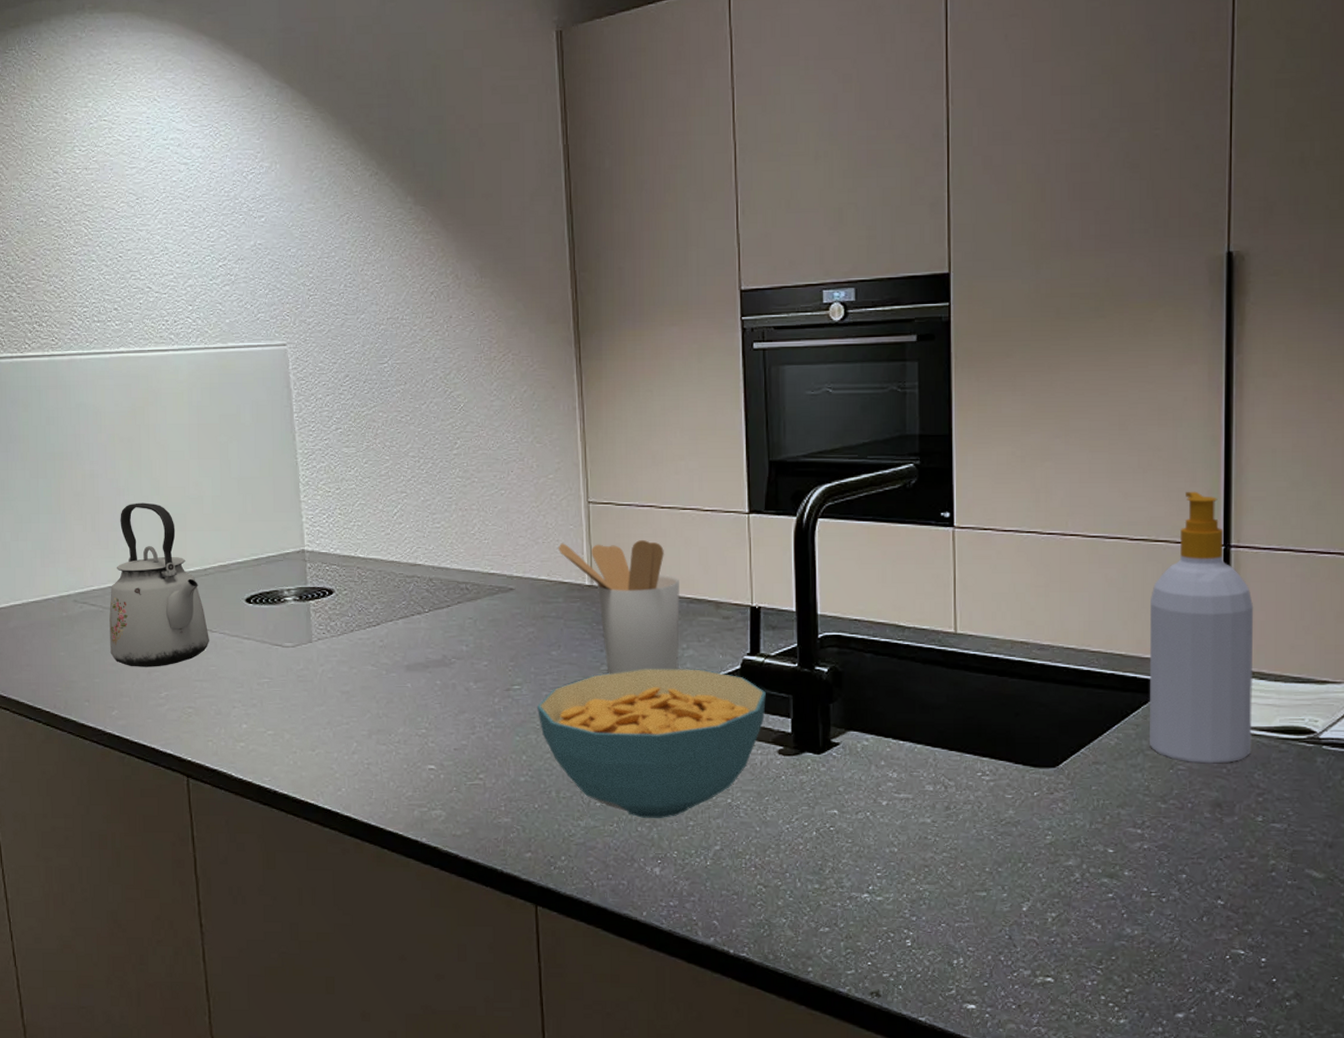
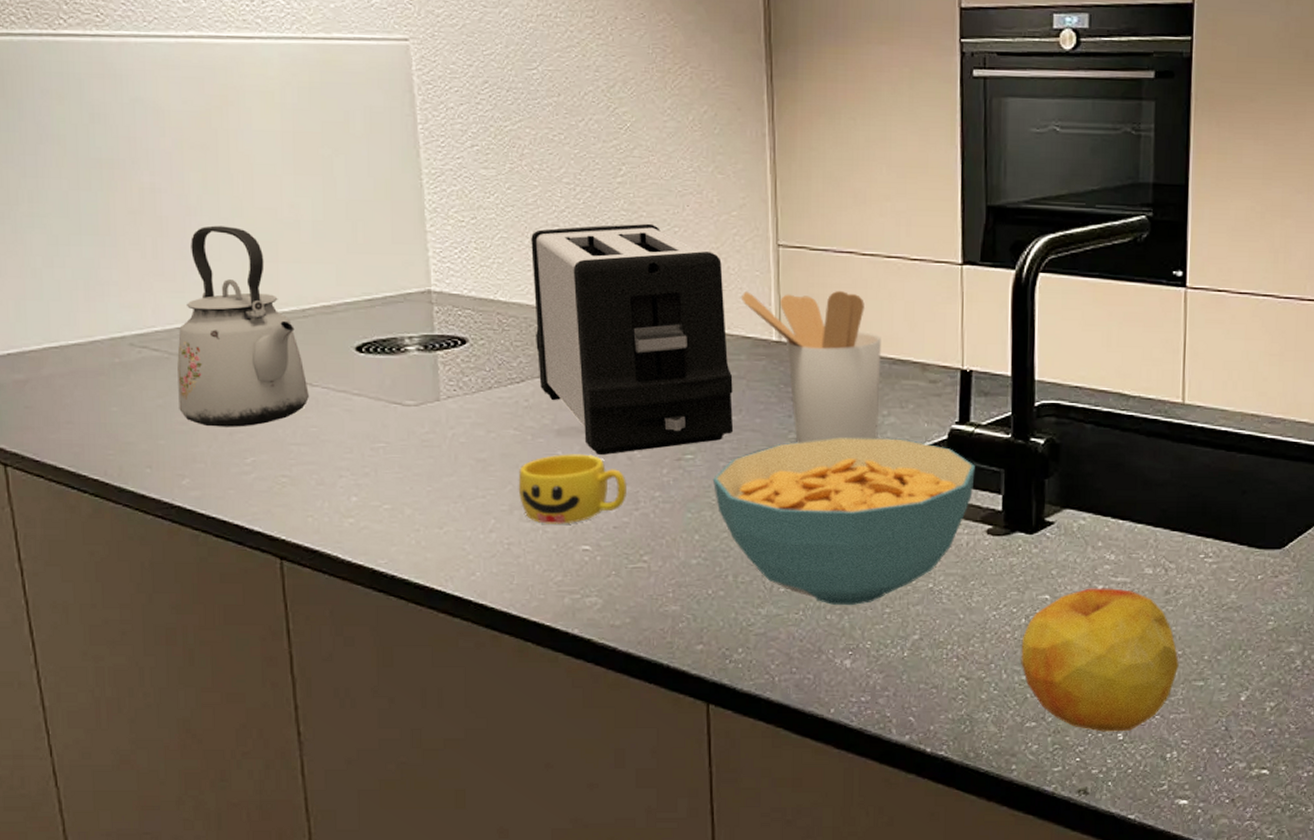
cup: none [375,686,464,747] -> present [518,454,626,524]
toaster: none [384,487,554,686] -> present [531,223,734,455]
apple: none [813,803,962,938] -> present [1021,588,1179,732]

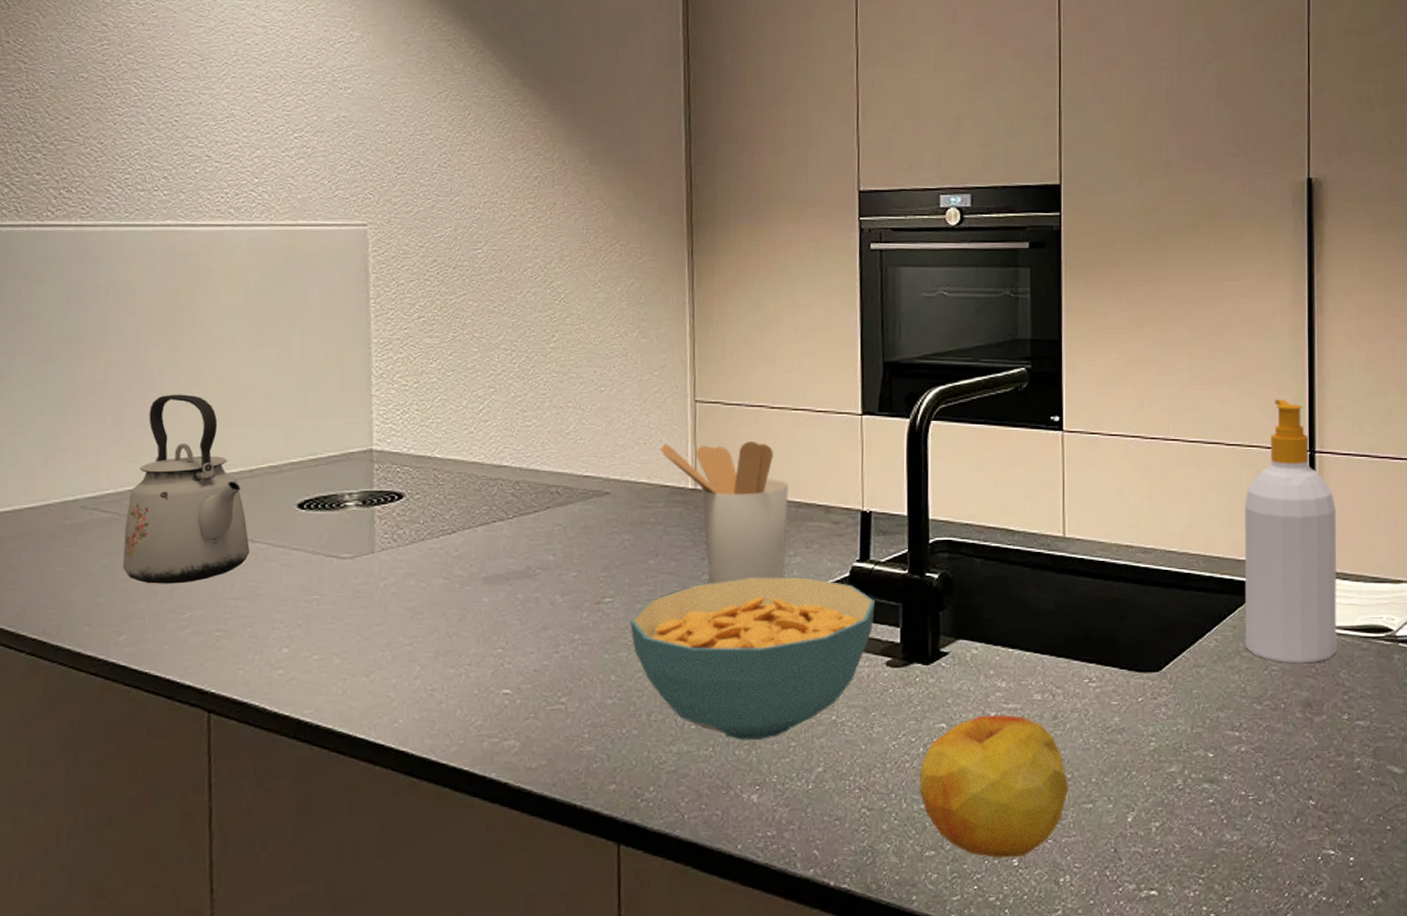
cup: present [518,454,626,524] -> none [444,600,548,669]
toaster: present [531,223,734,455] -> none [468,384,651,600]

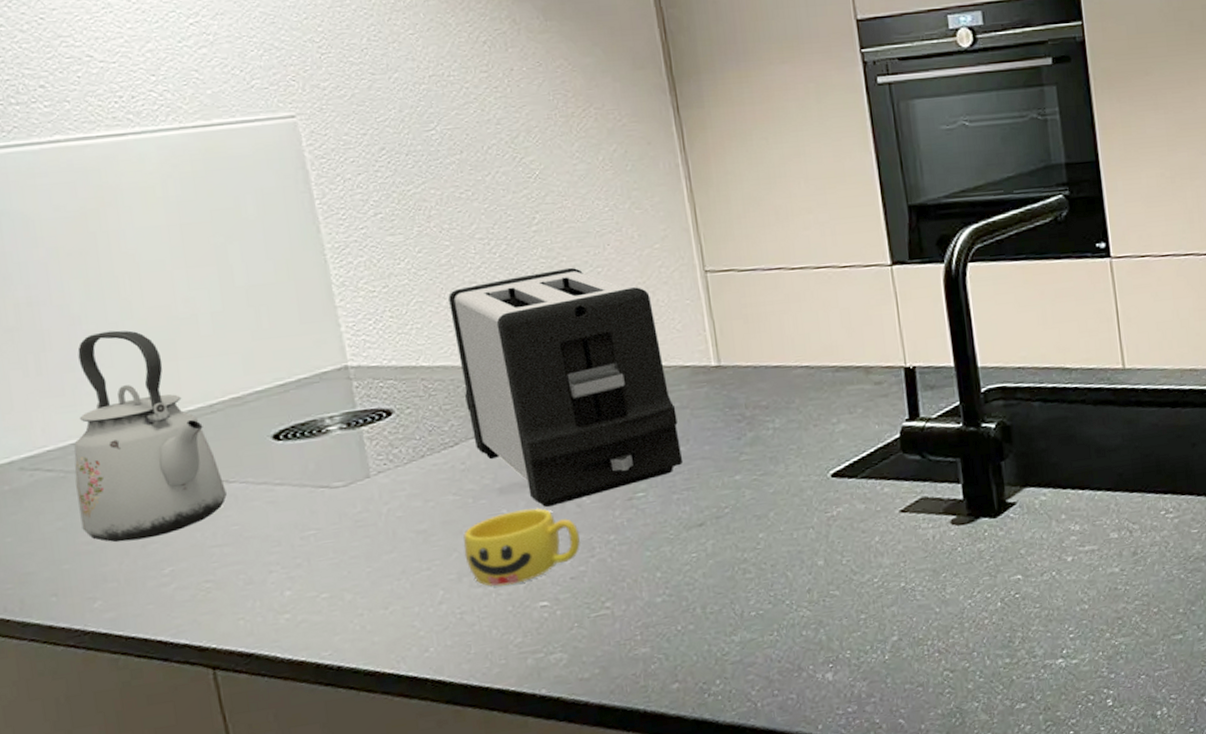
cup: none [444,600,548,669] -> present [463,508,580,587]
toaster: none [468,384,651,600] -> present [448,267,683,507]
cereal bowl: present [629,576,875,741] -> none [667,443,932,620]
utensil holder: present [660,440,788,584] -> none [673,306,831,464]
apple: present [920,715,1068,858] -> none [1000,557,1157,701]

